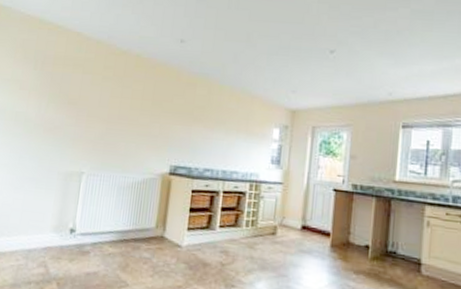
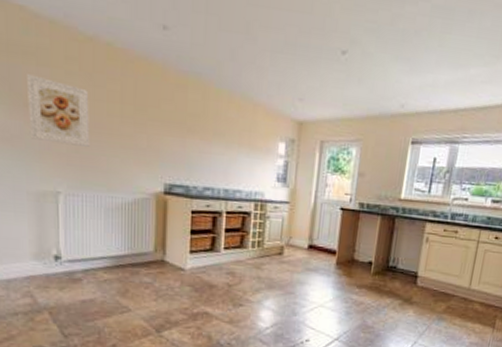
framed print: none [68,80,117,135] -> present [27,74,90,147]

